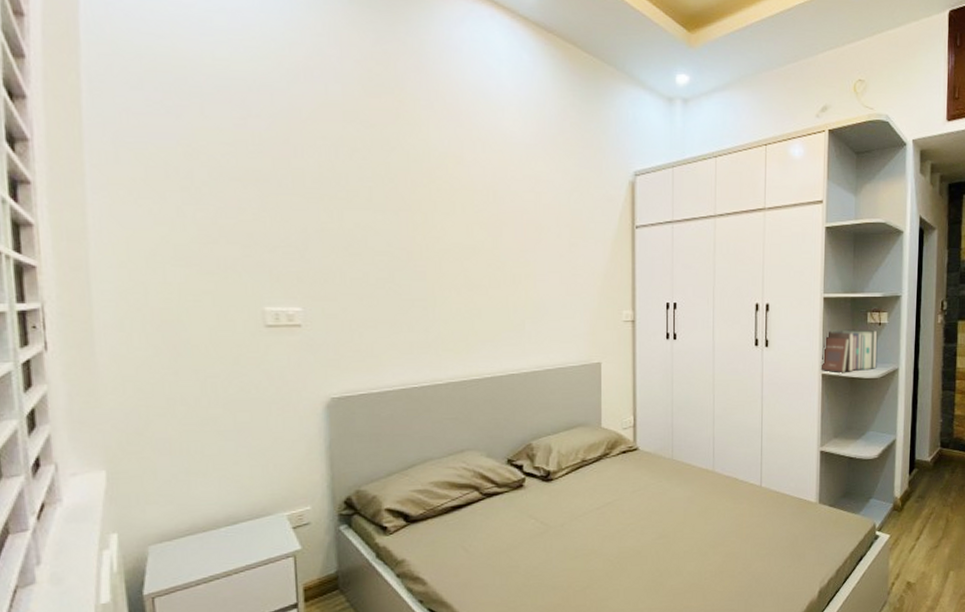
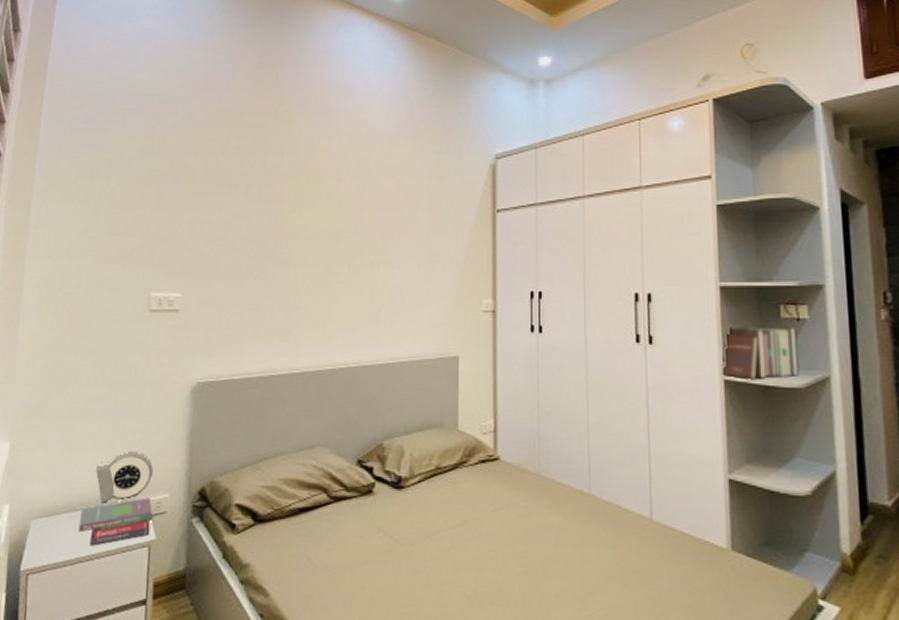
books: none [208,511,296,563] -> present [78,497,154,546]
alarm clock: none [222,468,289,523] -> present [96,451,152,505]

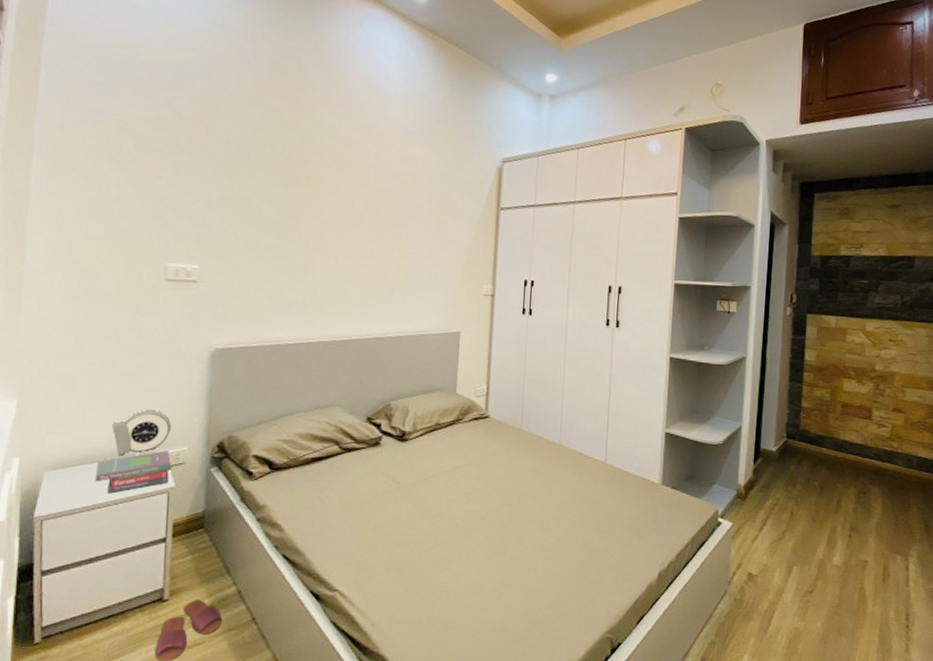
books: present [721,325,799,380] -> none [669,316,727,358]

